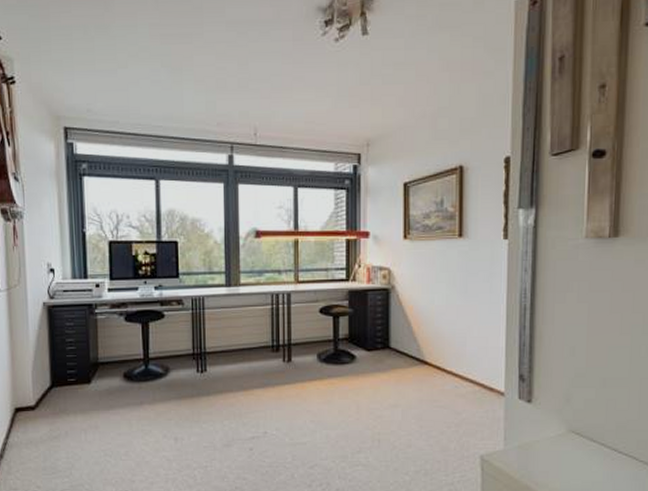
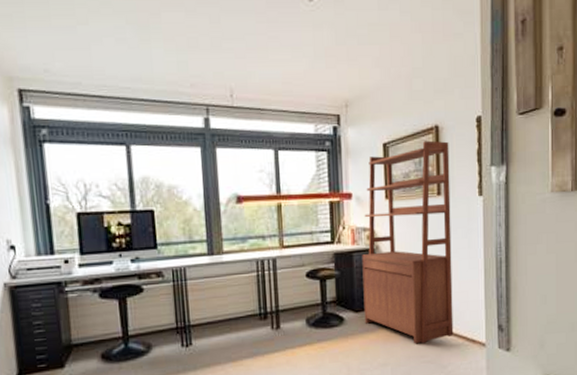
bookshelf: none [376,181,474,388] -> present [362,140,454,344]

